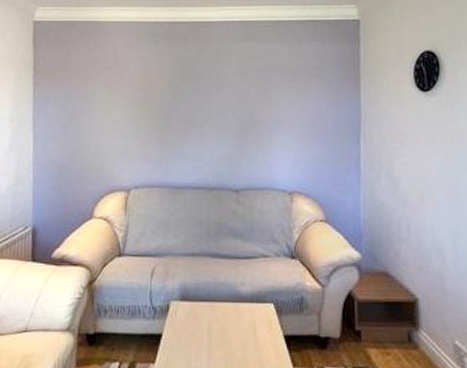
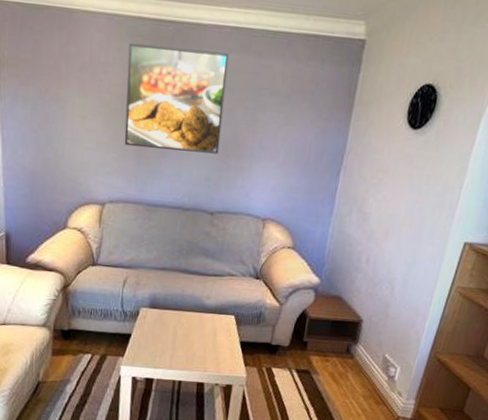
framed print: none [147,43,238,133] -> present [124,43,229,154]

